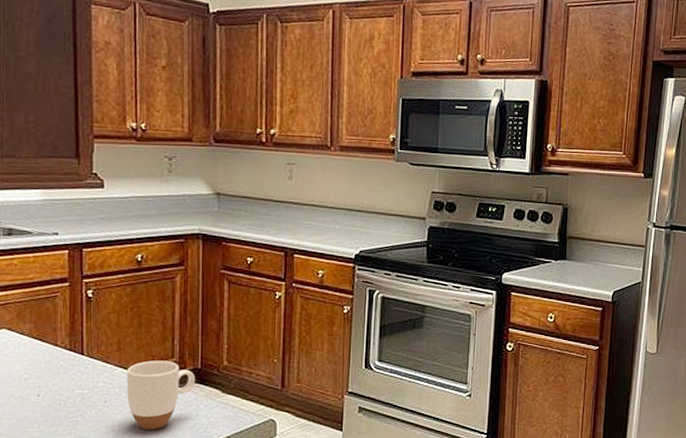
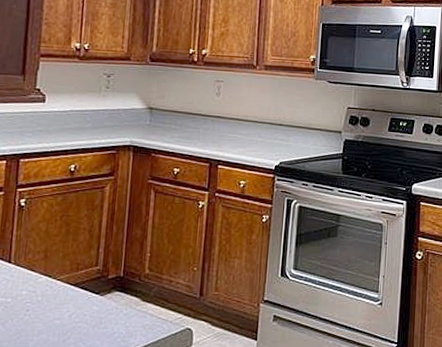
mug: present [126,360,196,430] -> none [49,268,118,340]

